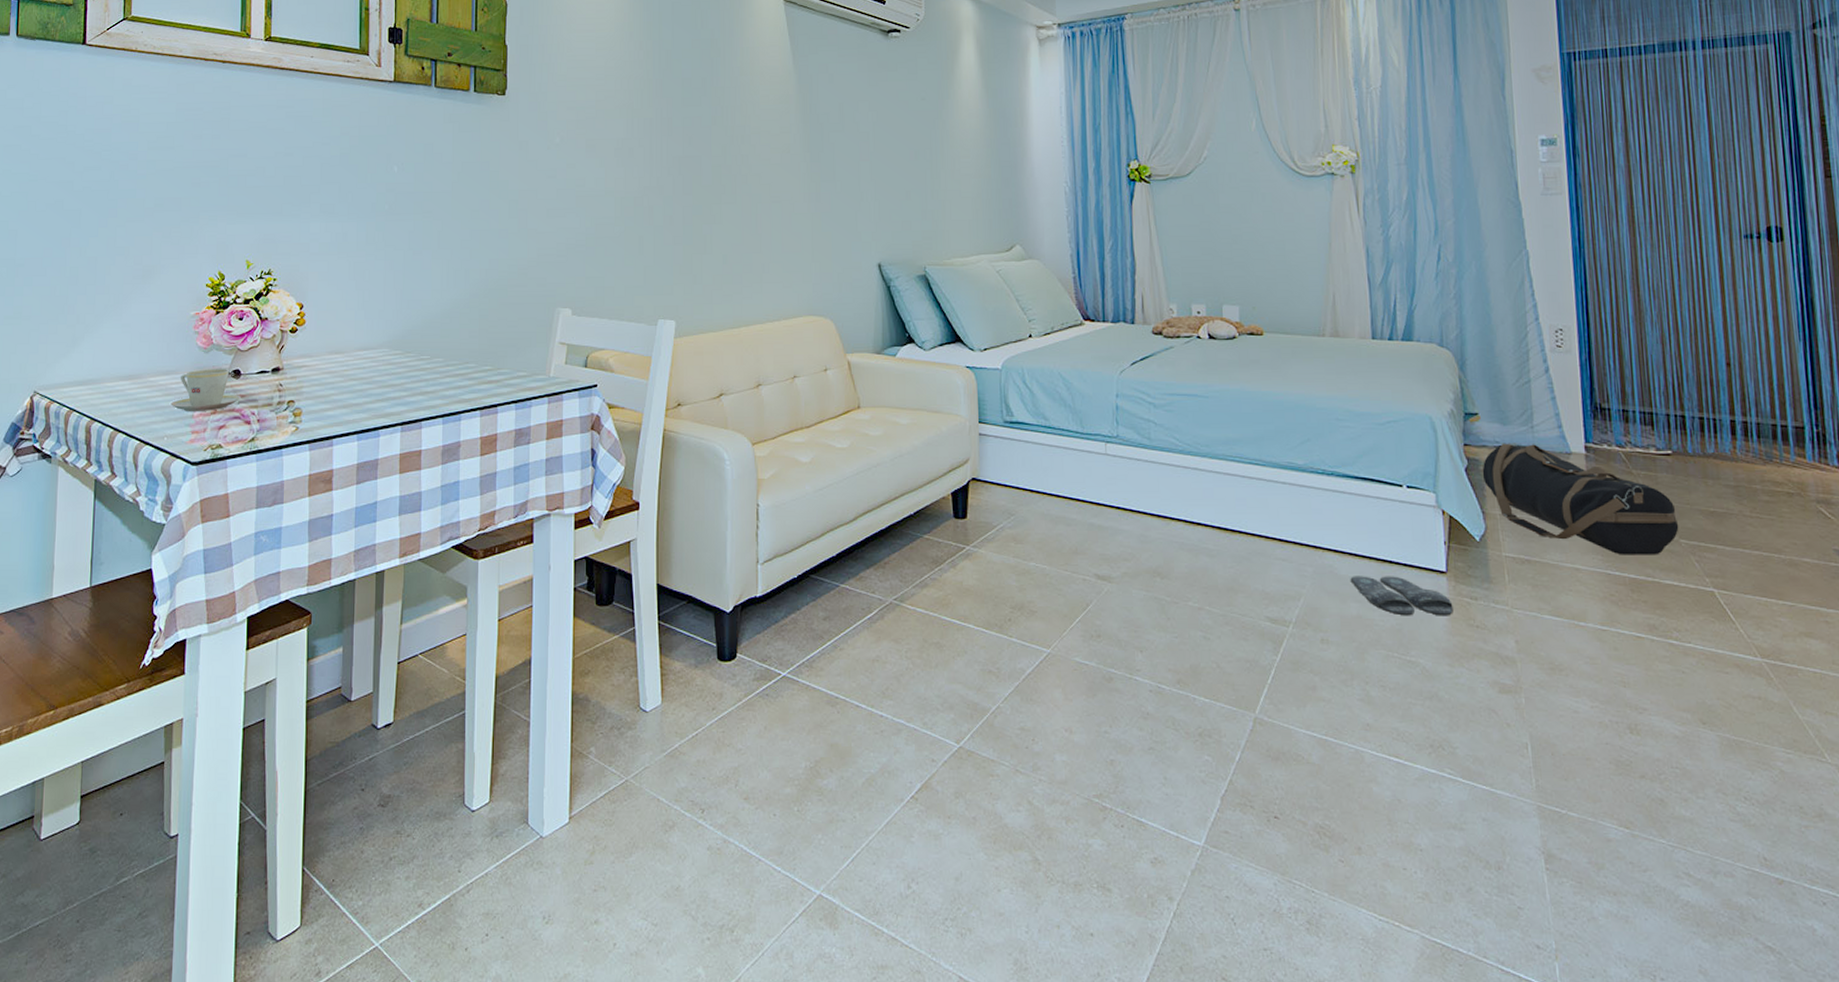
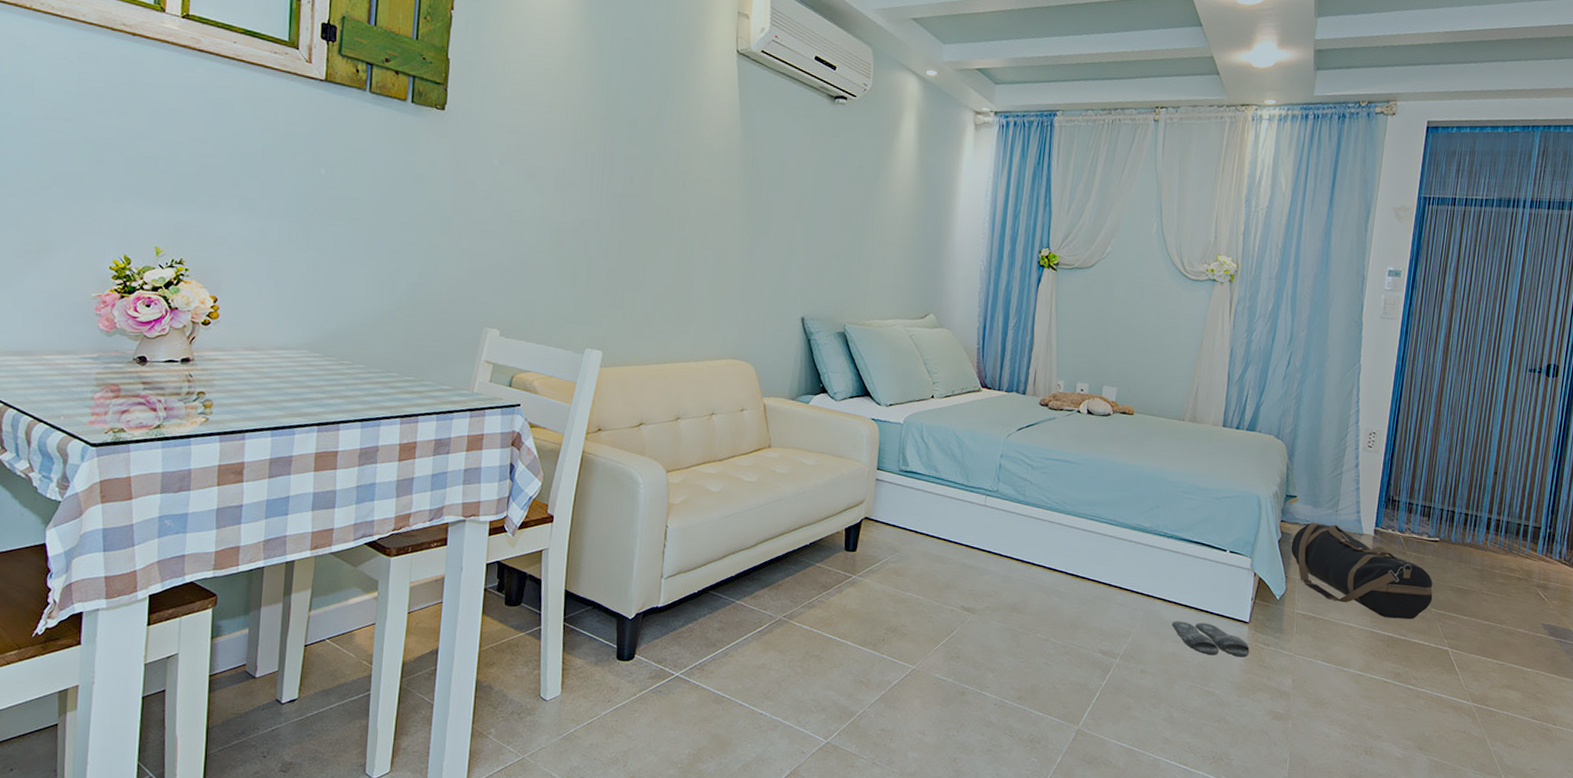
teacup: present [170,368,242,412] -> none [68,352,148,395]

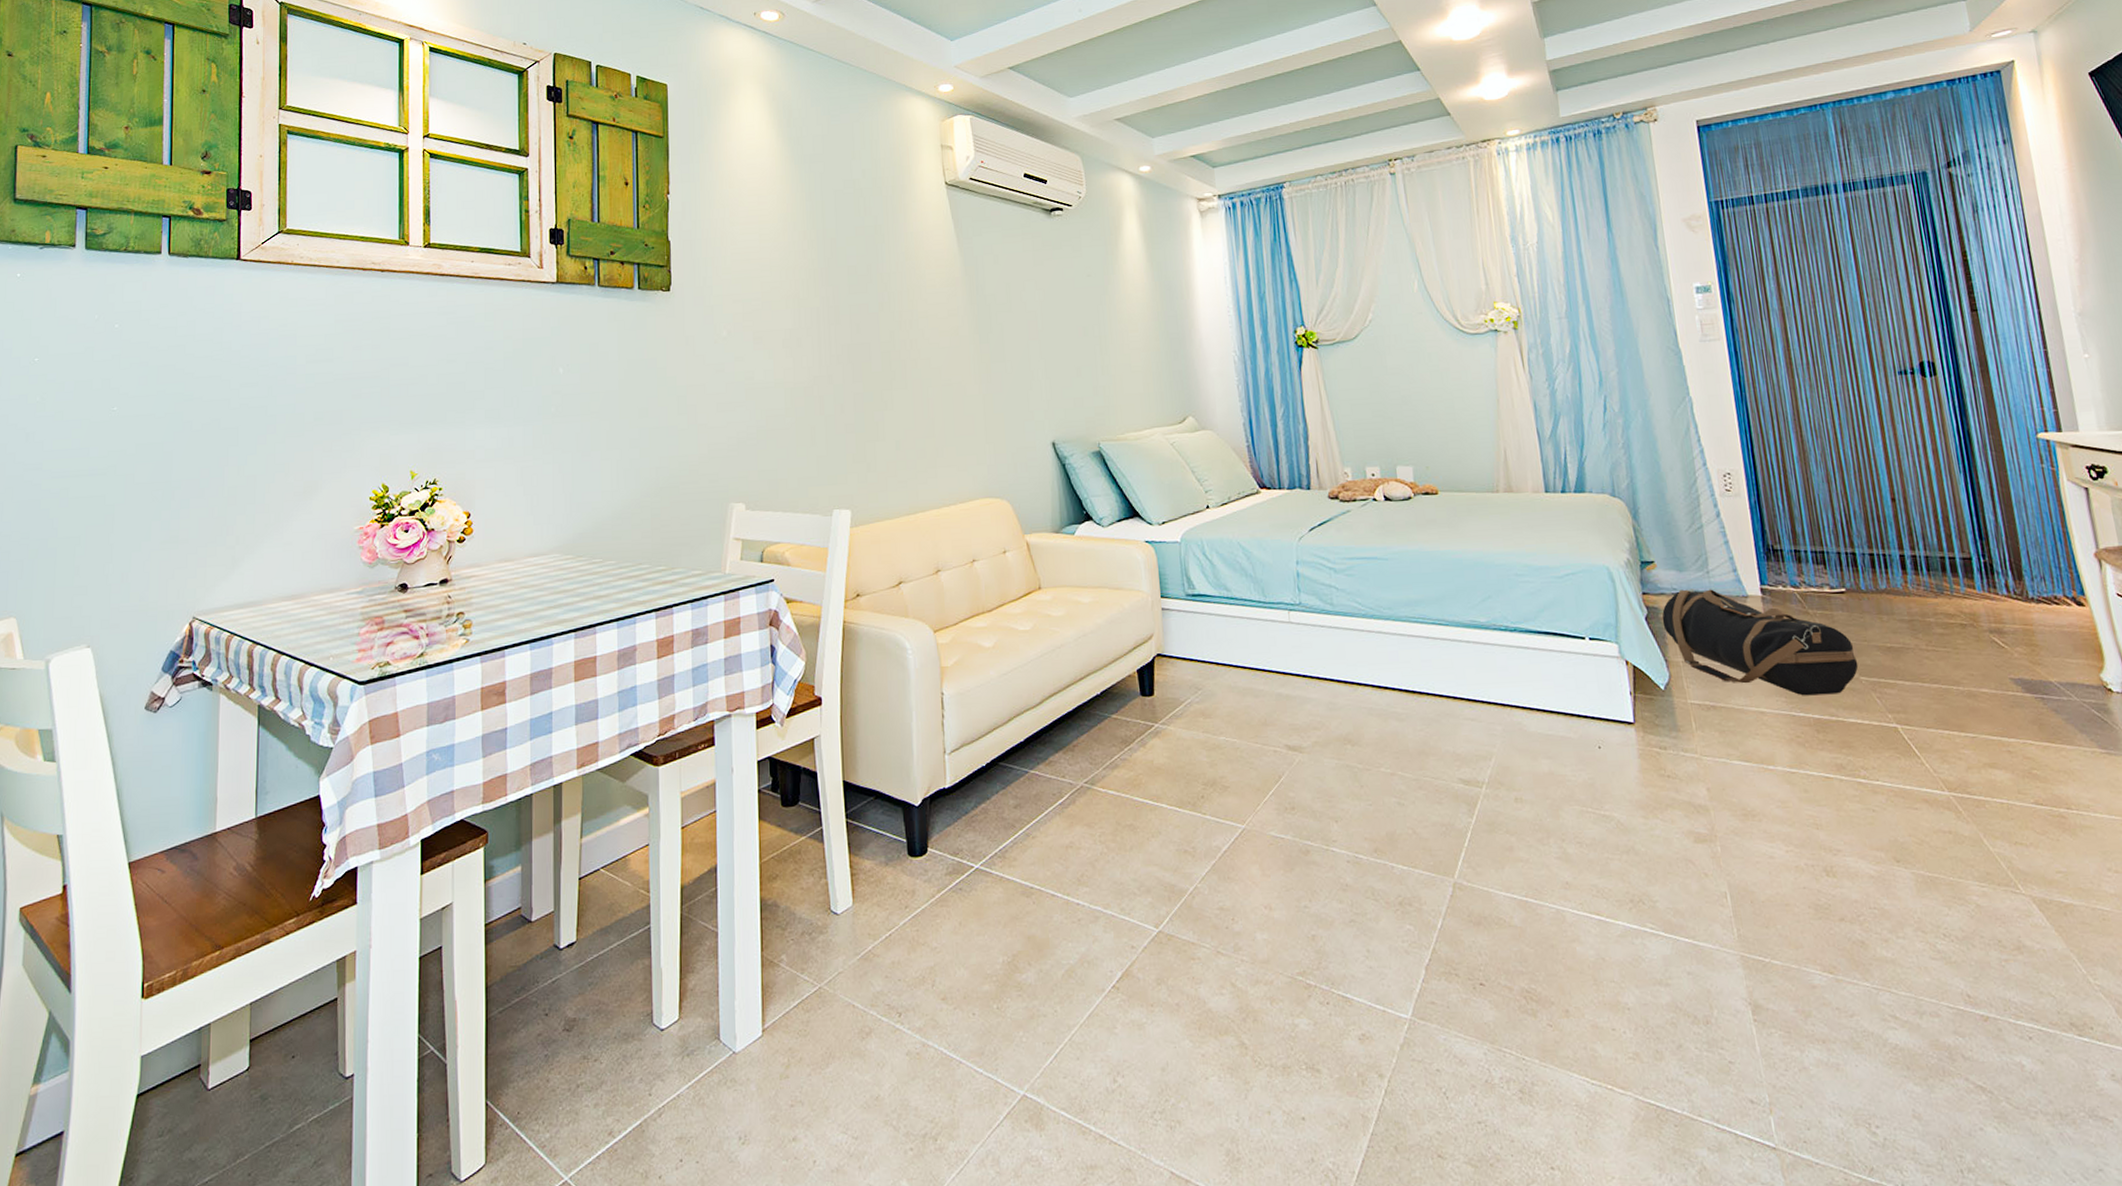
slippers: present [1172,621,1249,657] -> none [1539,729,1644,770]

